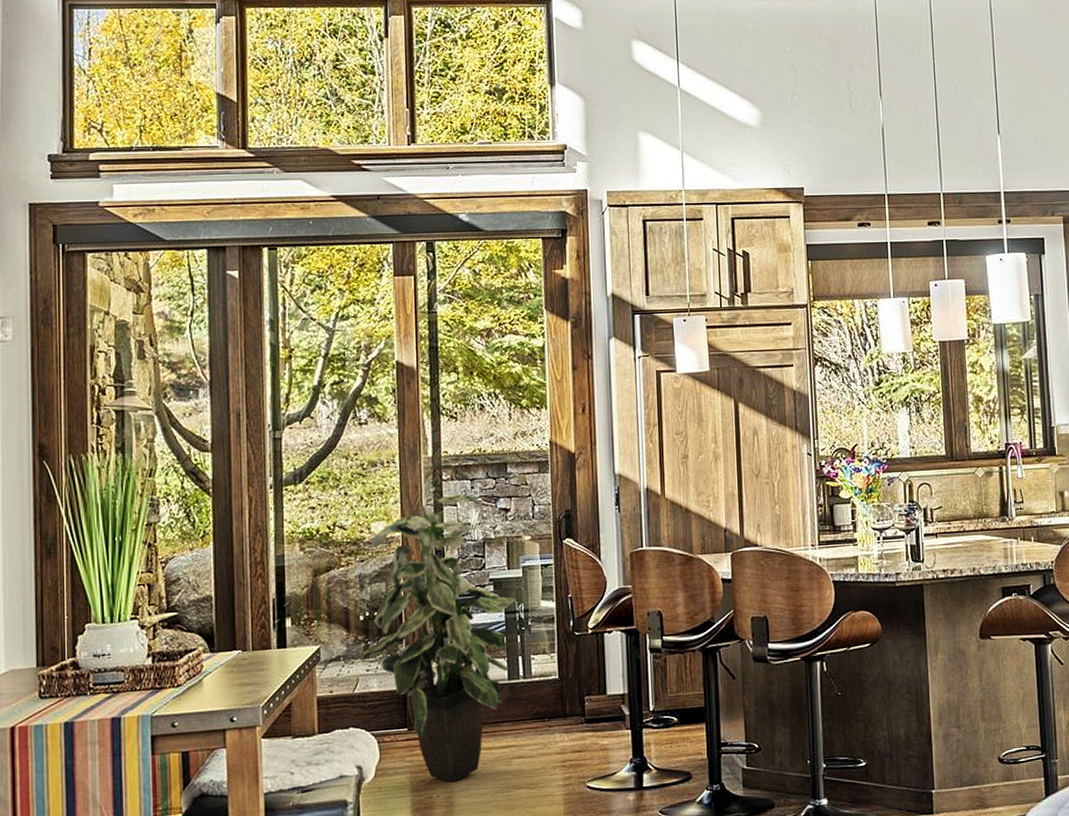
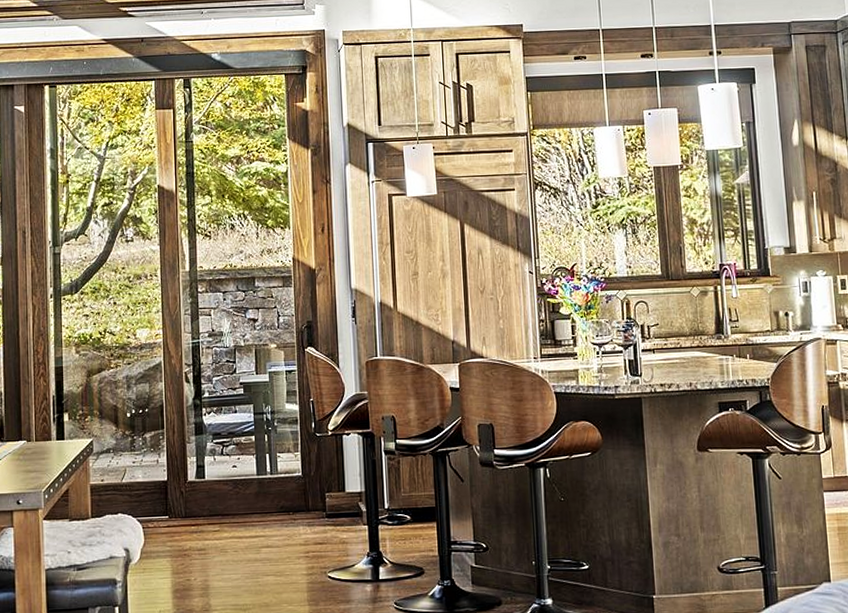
indoor plant: present [360,494,518,783] -> none [127,305,265,567]

